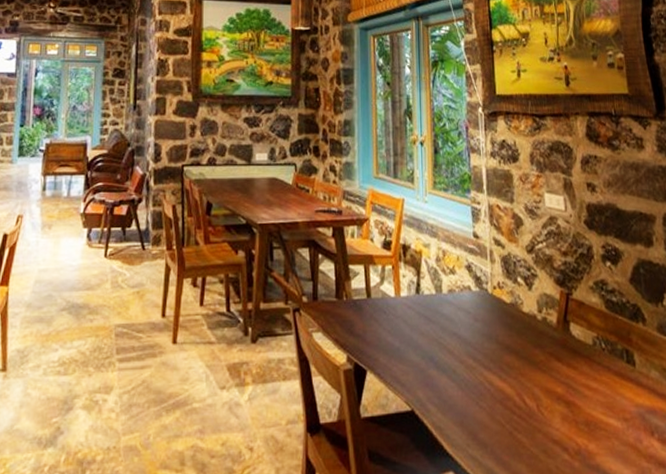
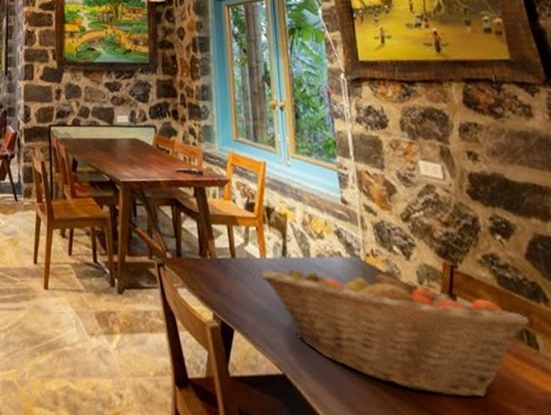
fruit basket: none [394,298,630,417] -> present [260,266,530,398]

